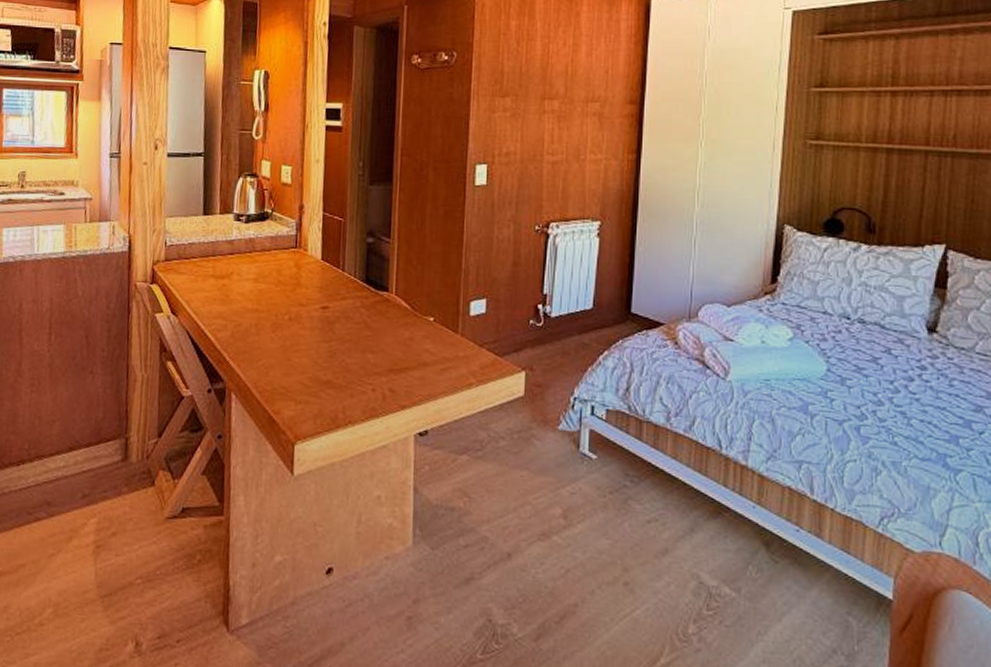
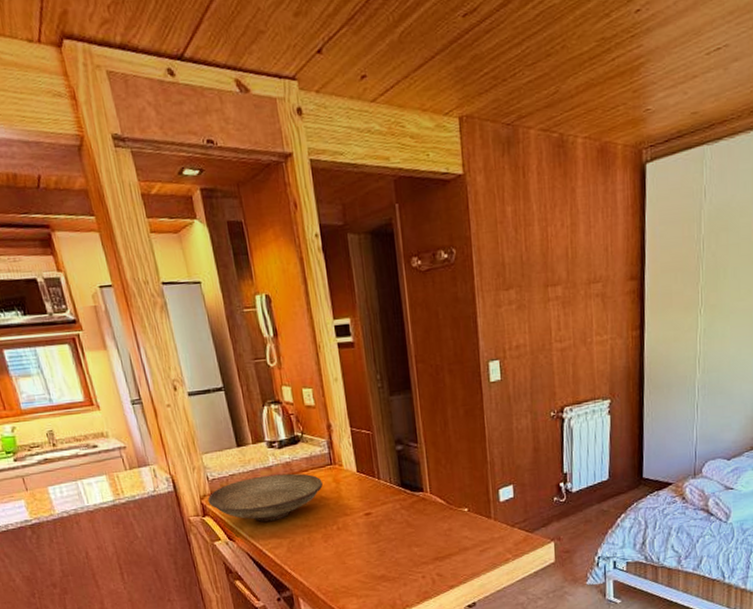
decorative bowl: none [160,249,283,300] -> present [207,473,323,522]

